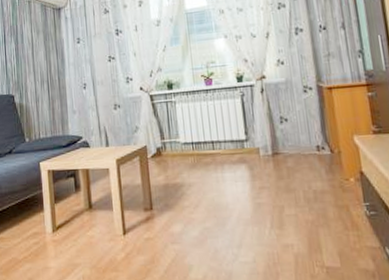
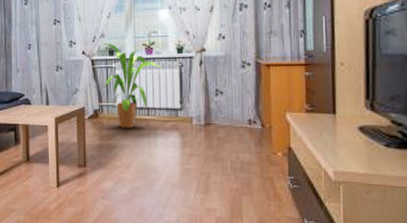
house plant: none [161,77,224,165] -> present [103,43,163,128]

